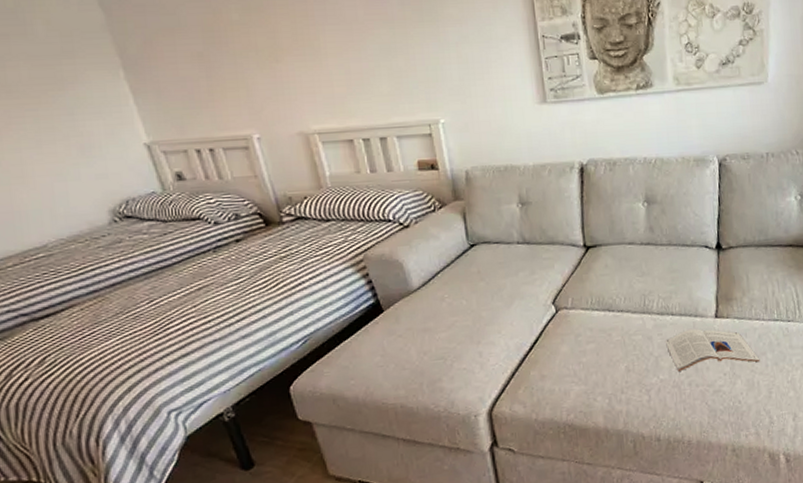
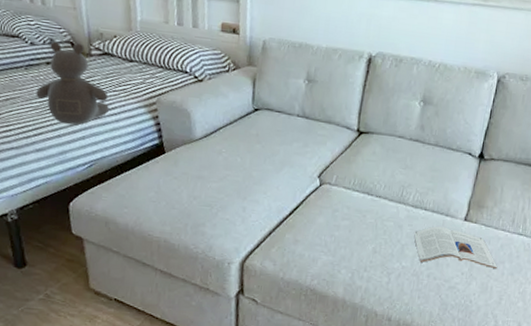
teddy bear: none [230,212,313,303] -> present [36,41,109,125]

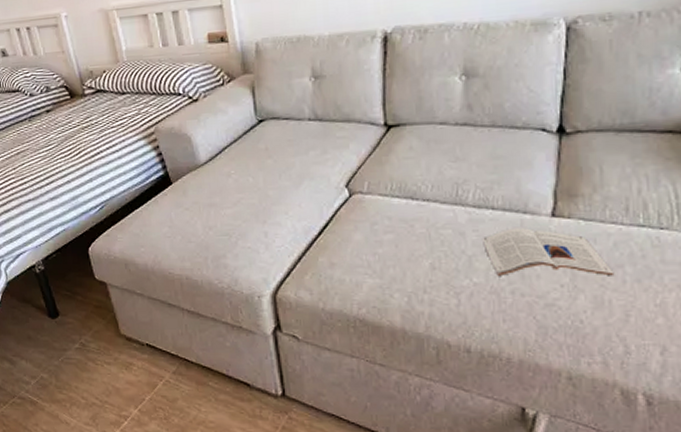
teddy bear: present [36,41,109,125] -> none [42,85,110,169]

